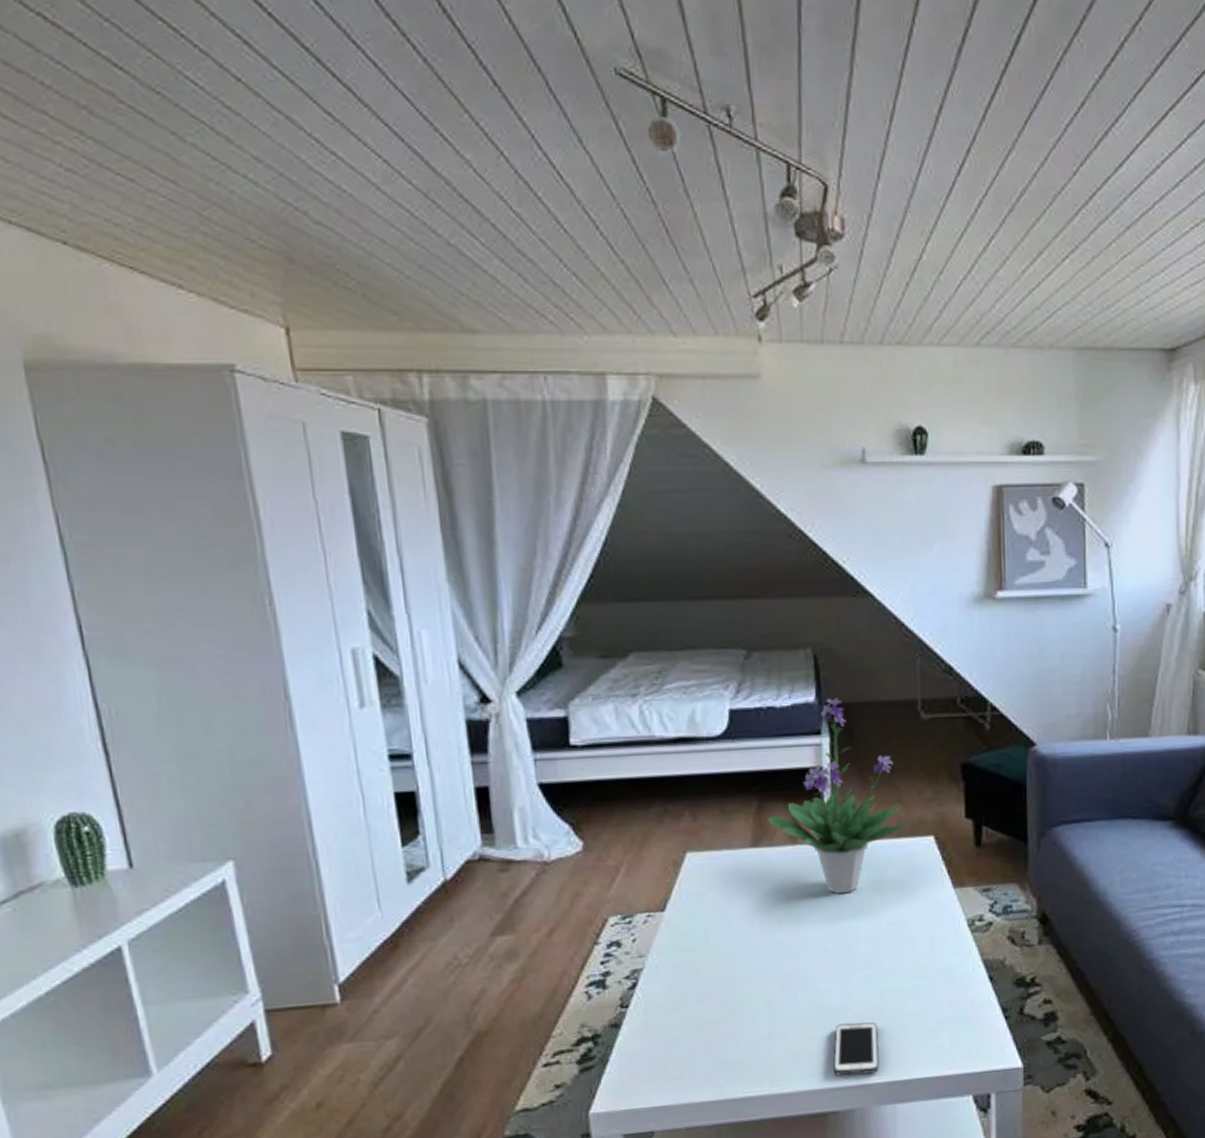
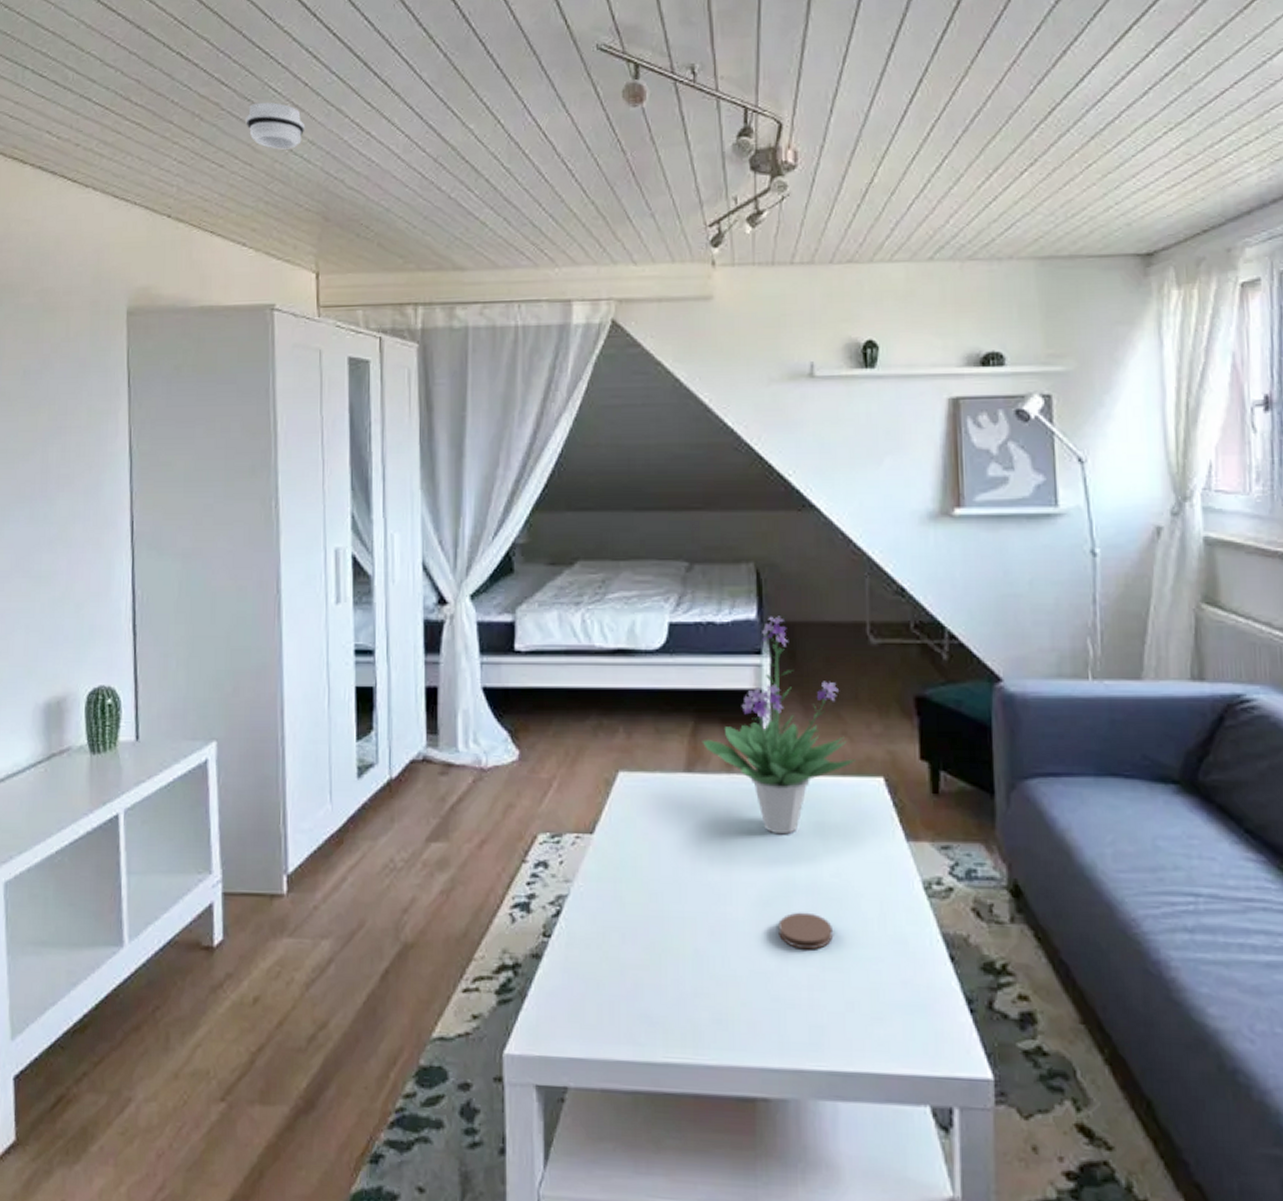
smoke detector: none [157,97,246,165] -> present [246,102,306,150]
cell phone: present [833,1022,879,1075] -> none [765,989,818,1059]
coaster: none [842,957,890,988] -> present [778,912,833,950]

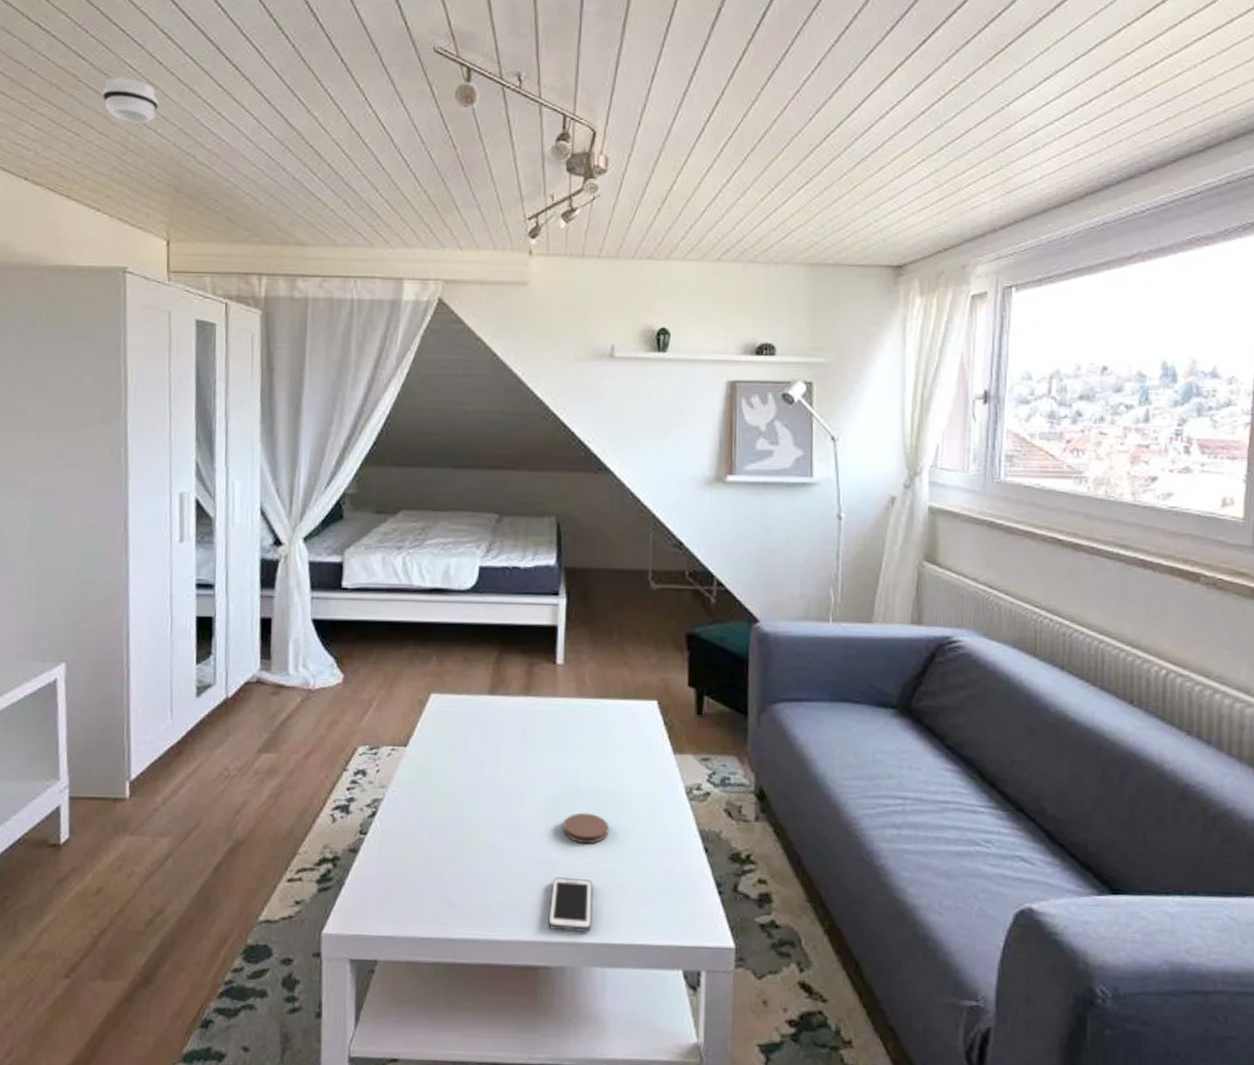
potted plant: present [702,616,856,835] -> none [504,563,634,748]
cell phone: none [765,989,818,1059] -> present [548,877,593,933]

